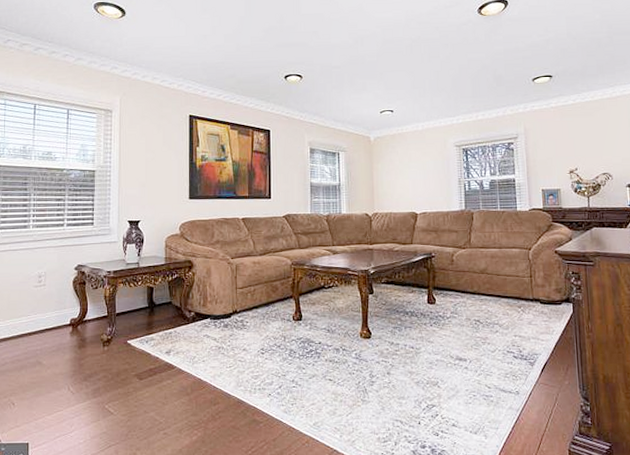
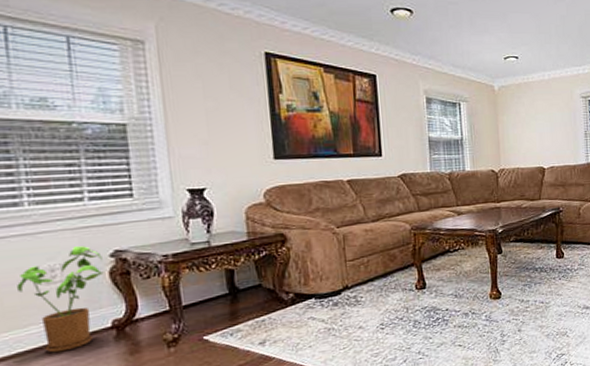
house plant: none [19,260,70,339] -> present [17,246,104,353]

